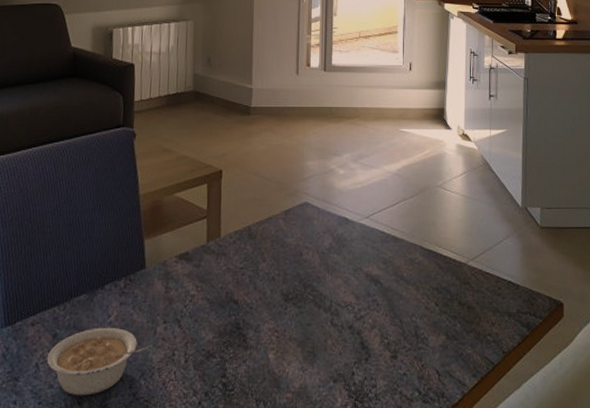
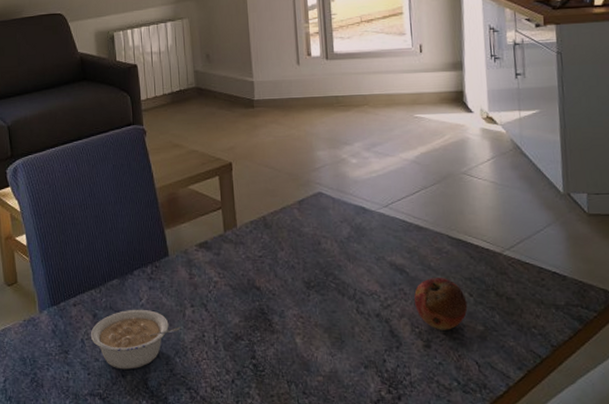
fruit: none [386,287,433,341] -> present [414,277,468,330]

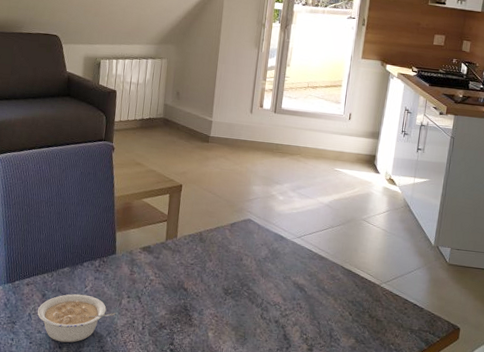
fruit: present [414,277,468,330] -> none [307,297,347,339]

